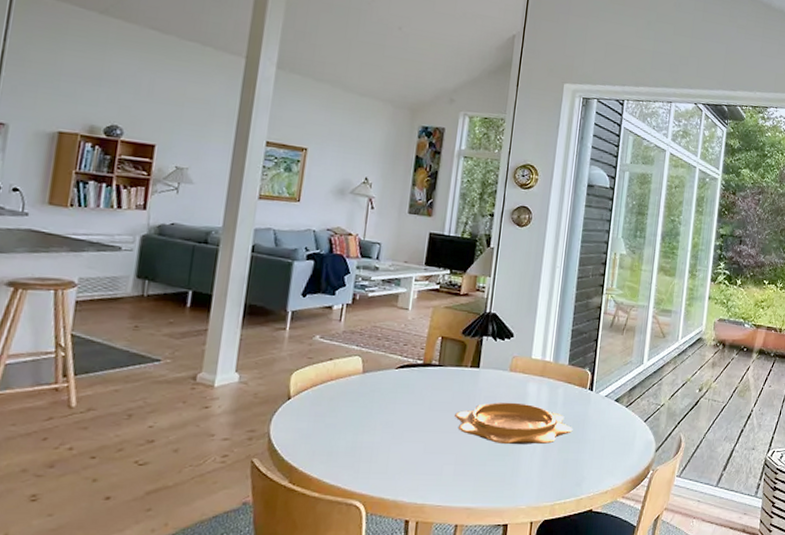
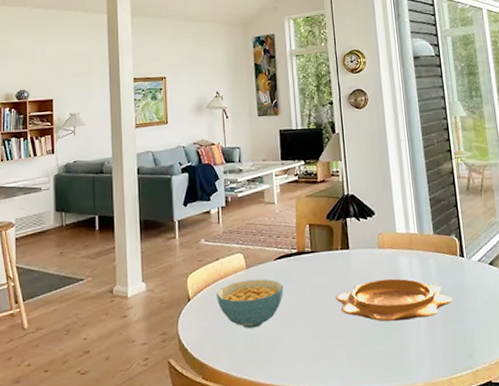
cereal bowl: none [322,385,401,436] -> present [216,279,284,329]

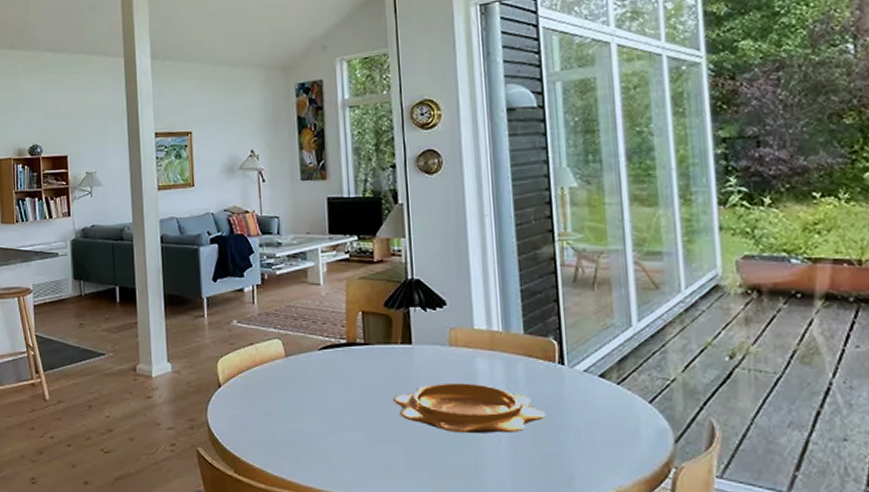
cereal bowl: present [216,279,284,329] -> none [250,370,330,424]

